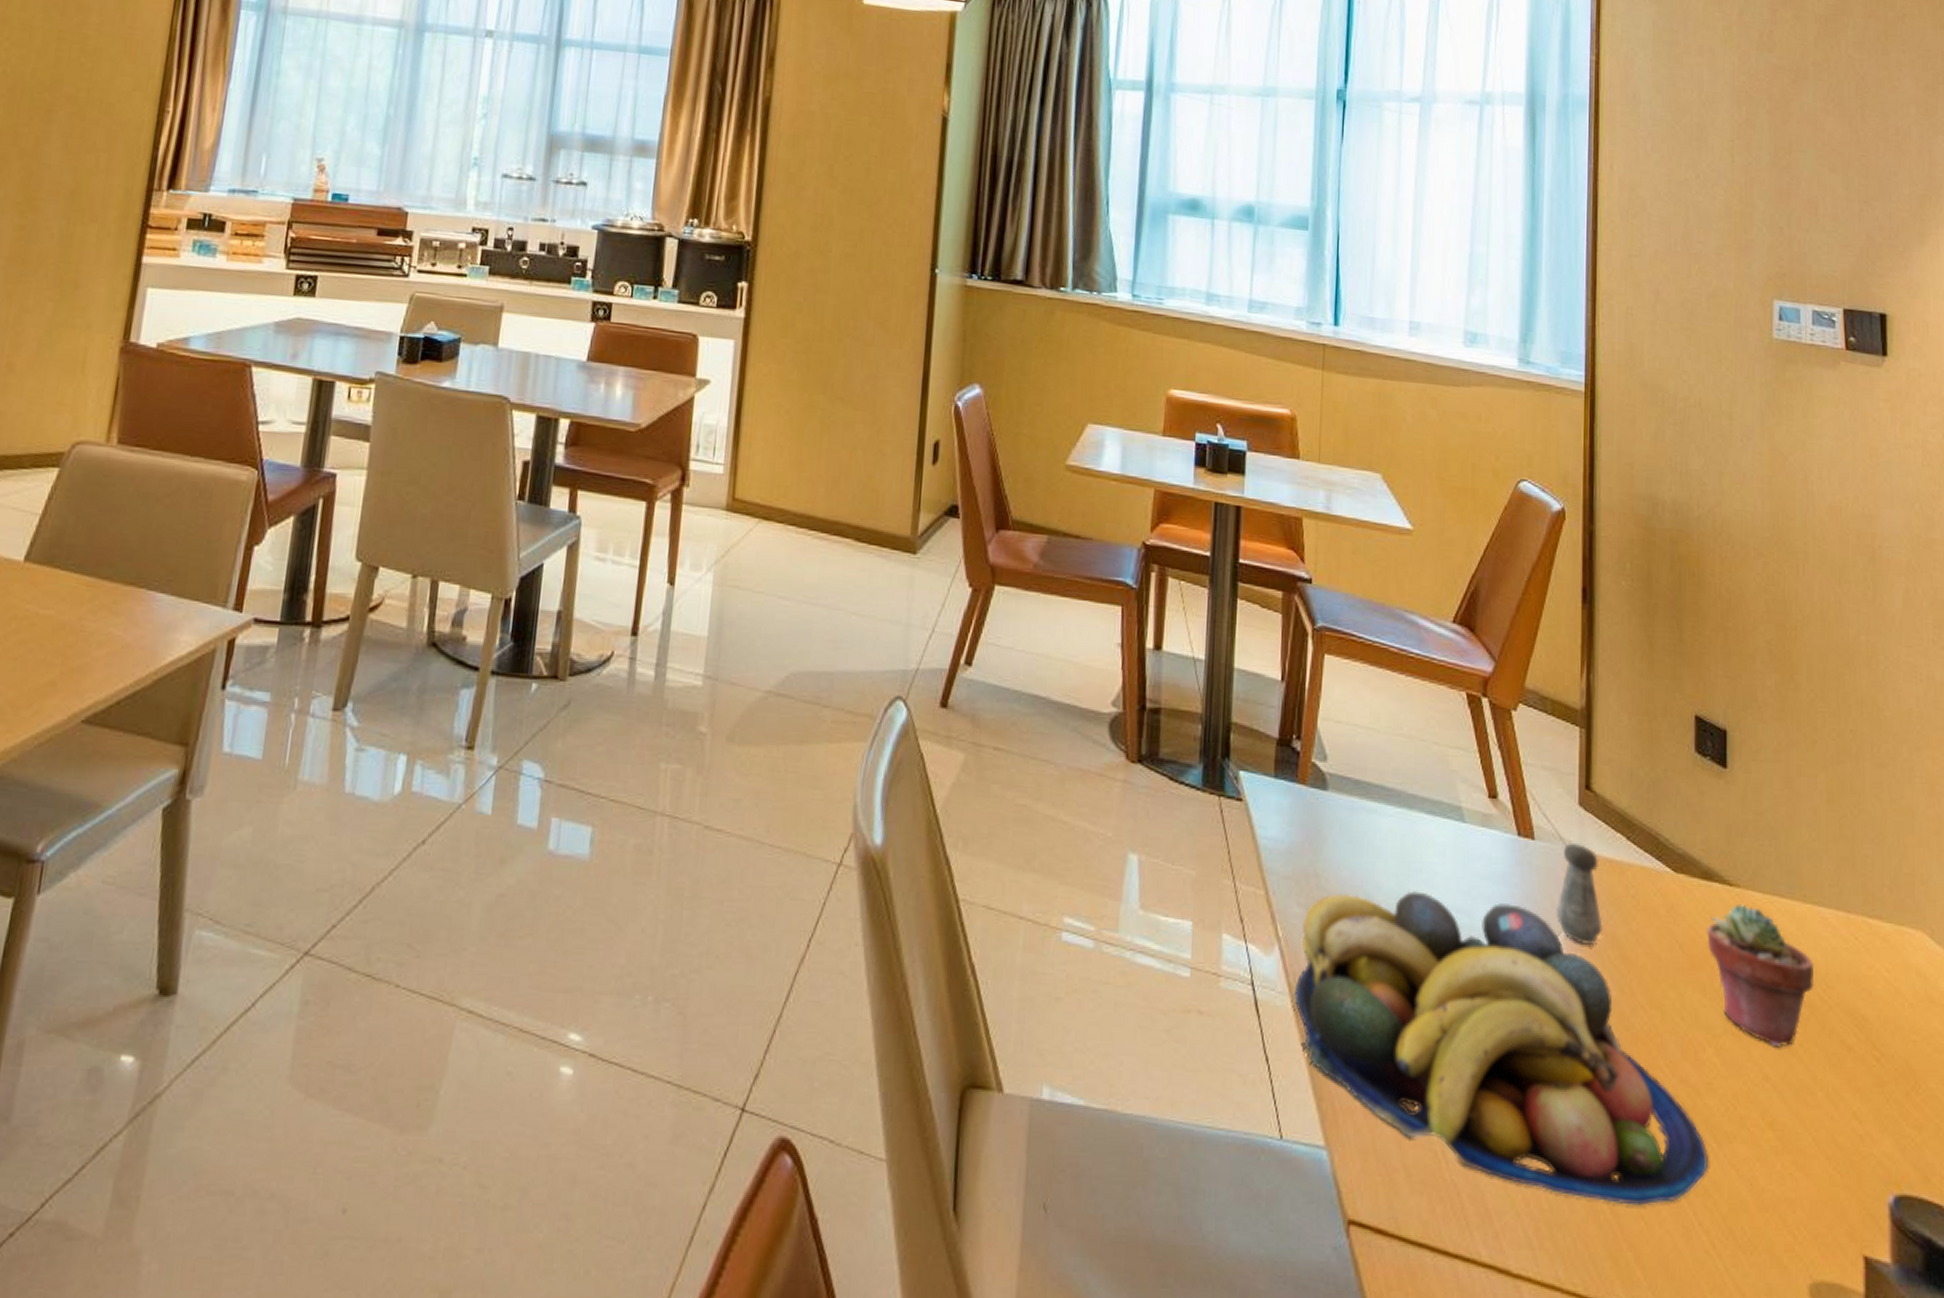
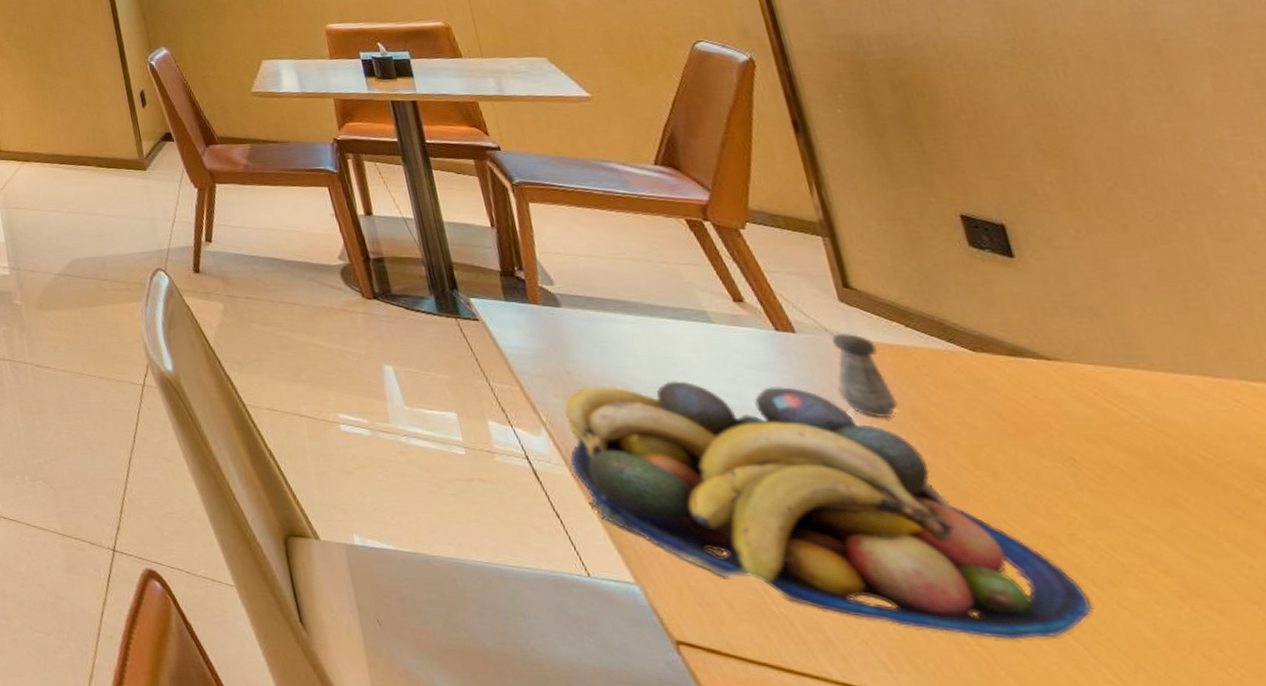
potted succulent: present [1707,903,1815,1047] -> none [1029,375,1190,502]

